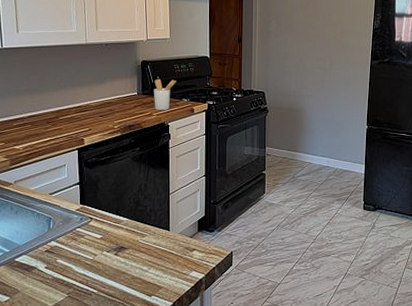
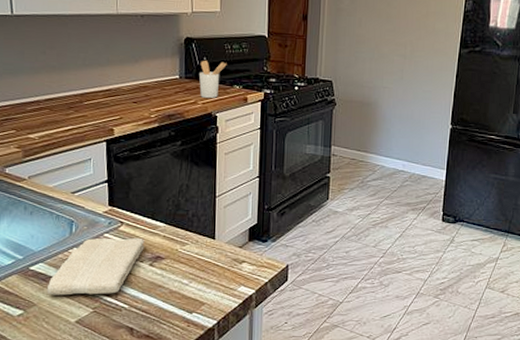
washcloth: none [29,231,110,283] -> present [46,237,144,296]

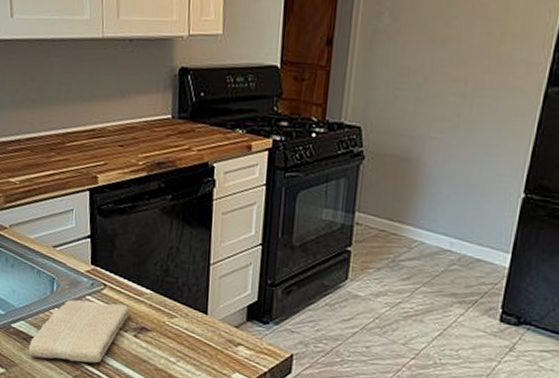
utensil holder: present [199,60,227,98] -> none [194,96,229,144]

